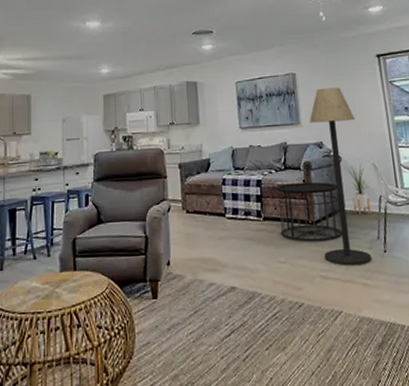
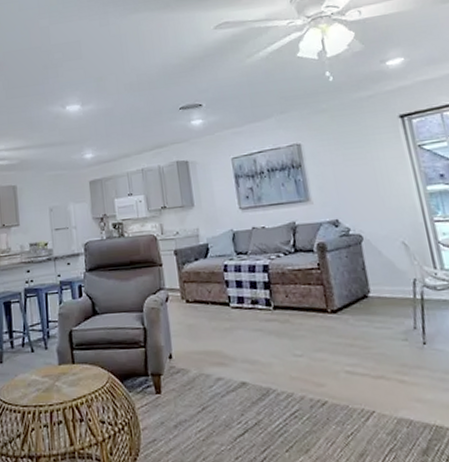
side table: present [275,182,342,242] -> none [285,265,369,333]
floor lamp: present [309,87,372,266] -> none [320,156,409,360]
house plant: present [347,163,371,215] -> none [370,242,404,302]

